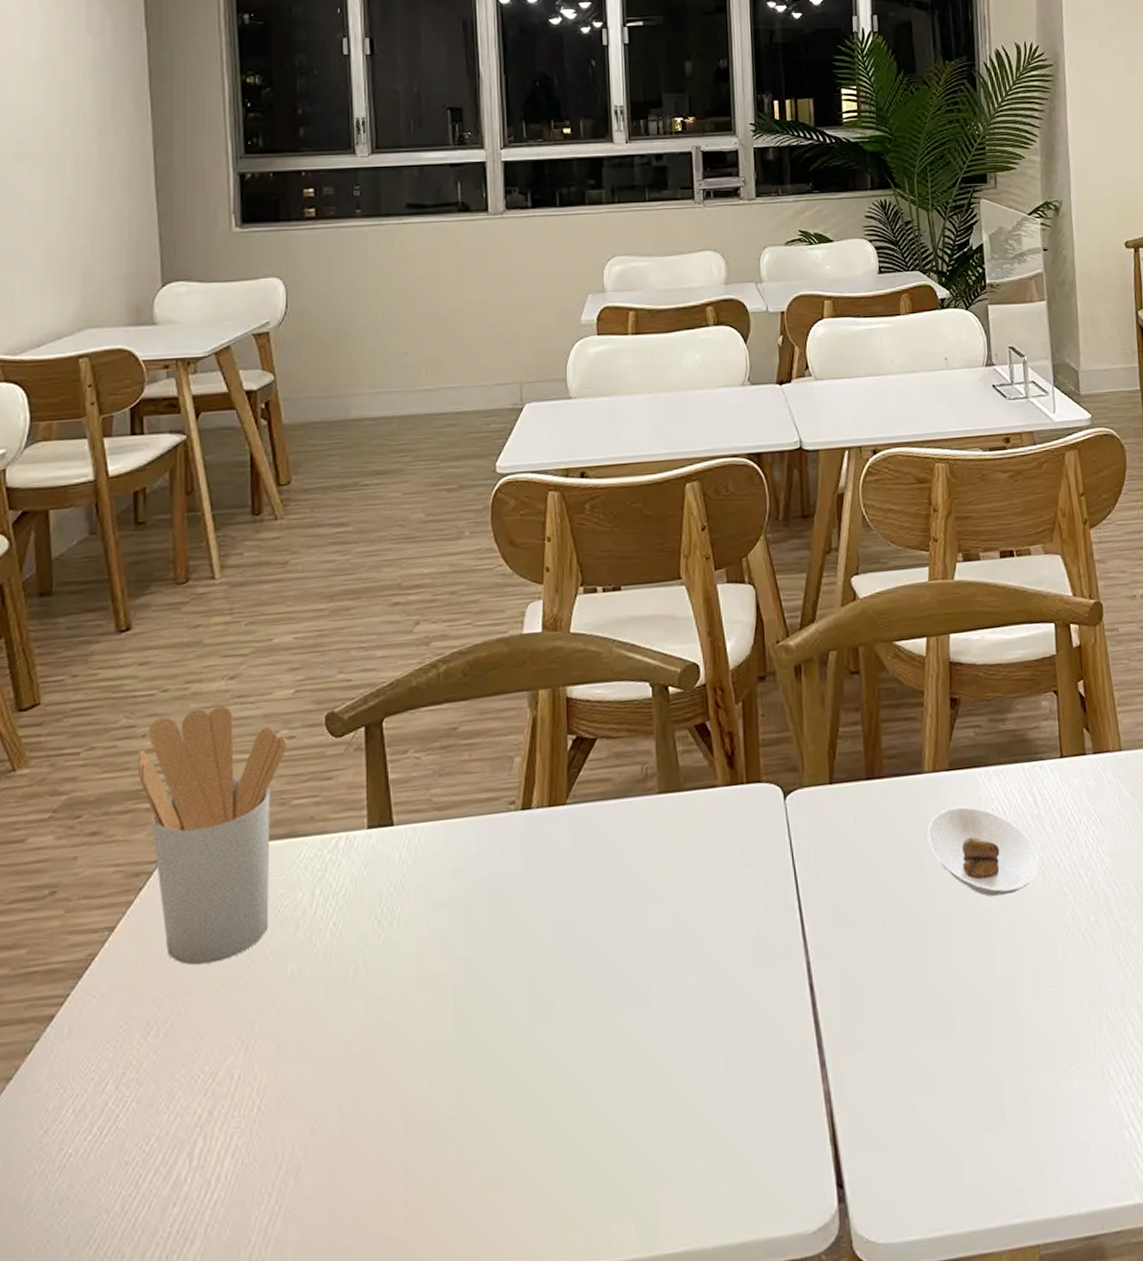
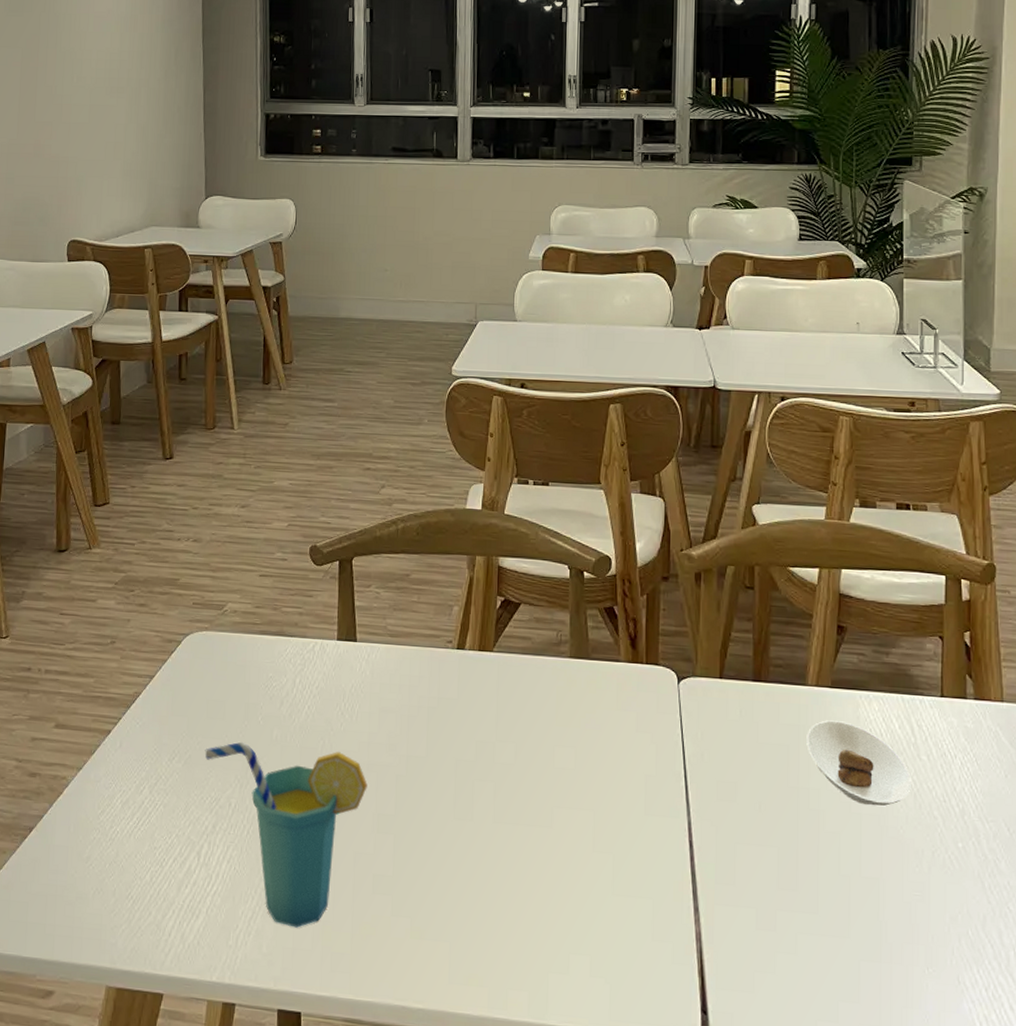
utensil holder: present [137,706,286,966] -> none [173,526,280,718]
cup: none [193,972,417,1221] -> present [204,741,368,928]

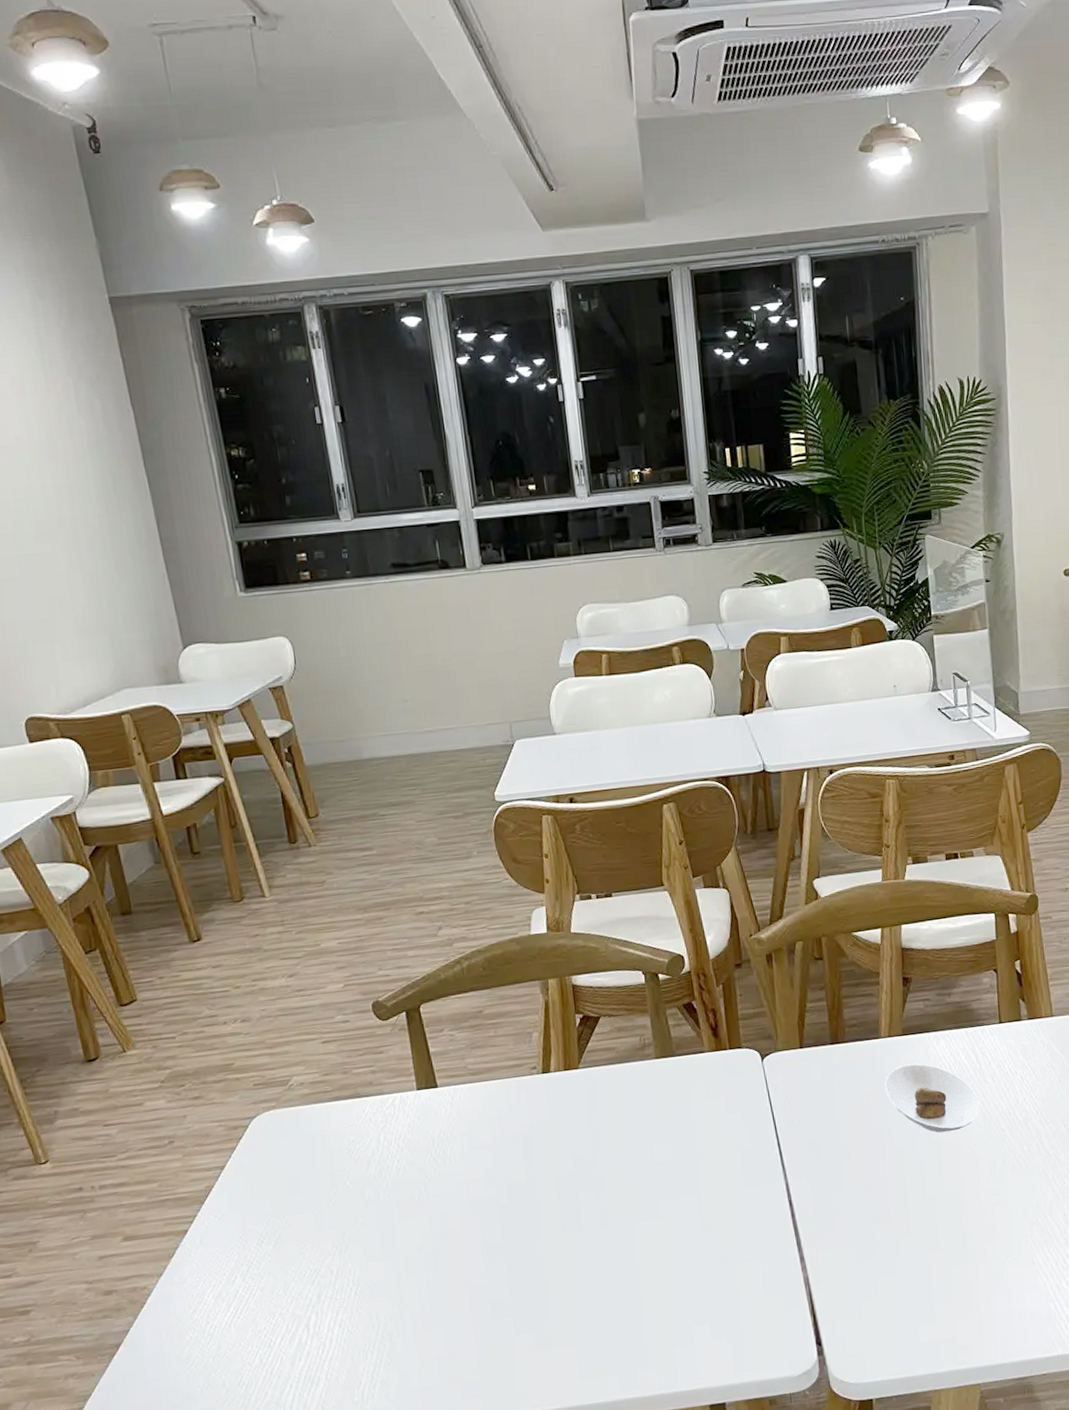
cup: present [204,741,368,928] -> none [295,1196,472,1370]

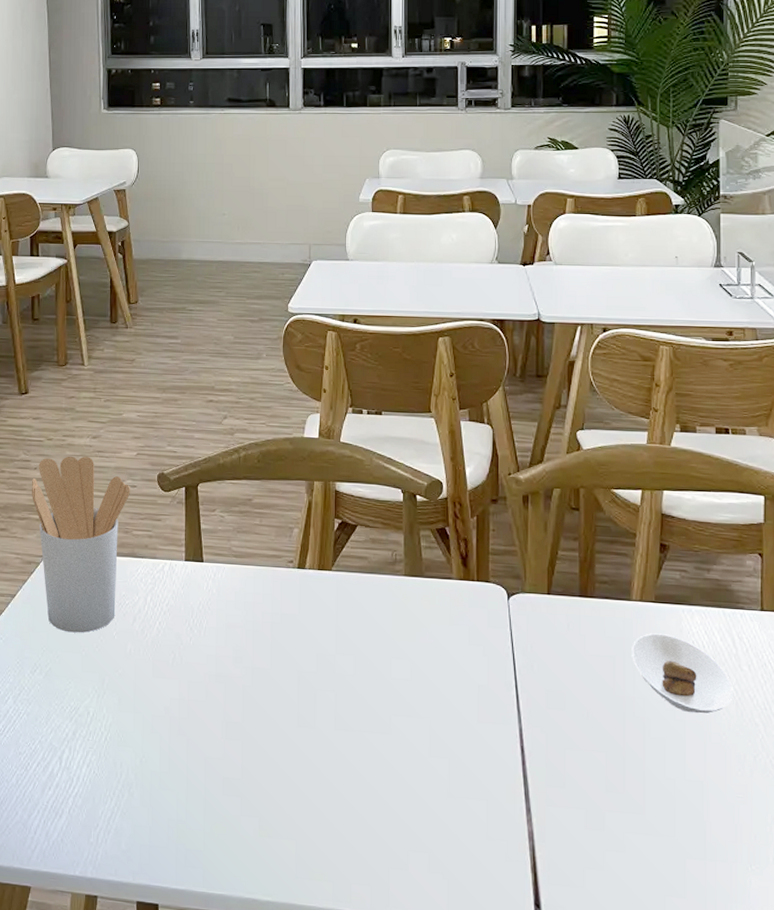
utensil holder: none [223,998,346,1193] -> present [31,456,130,633]

